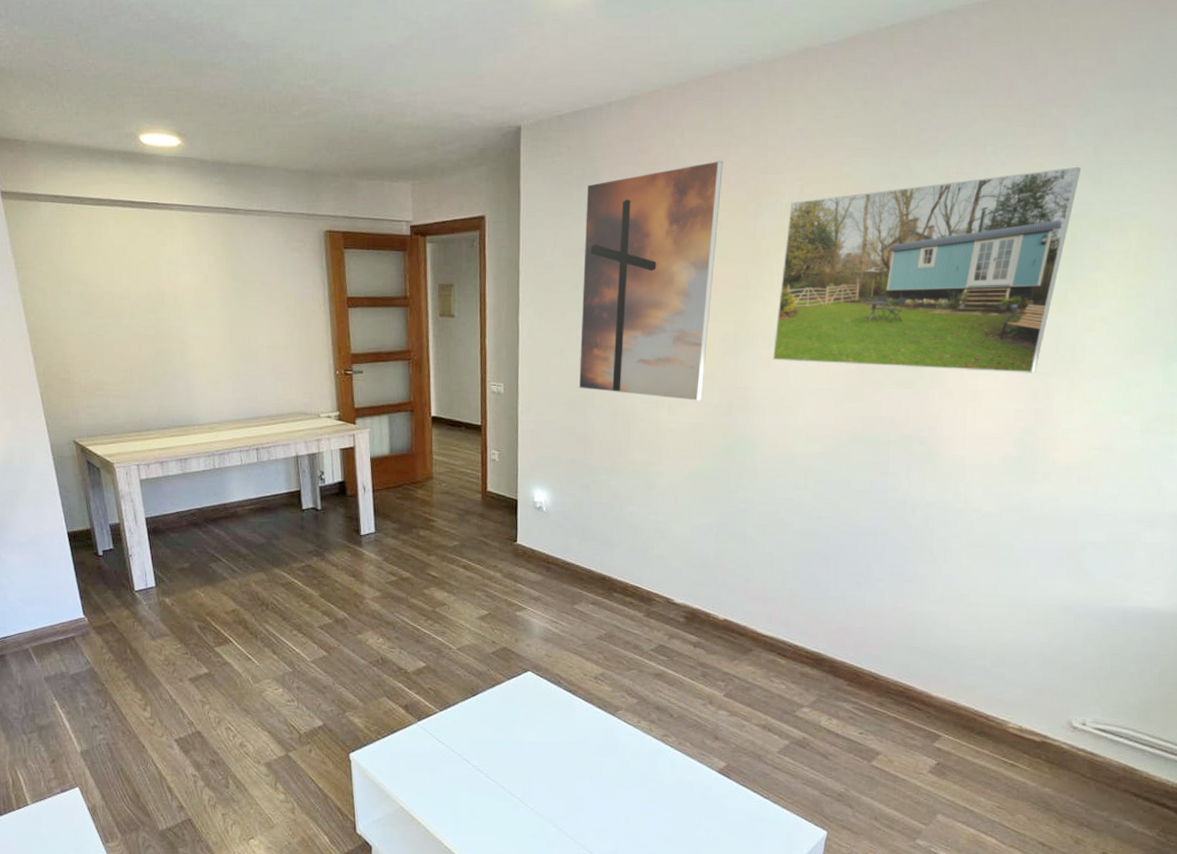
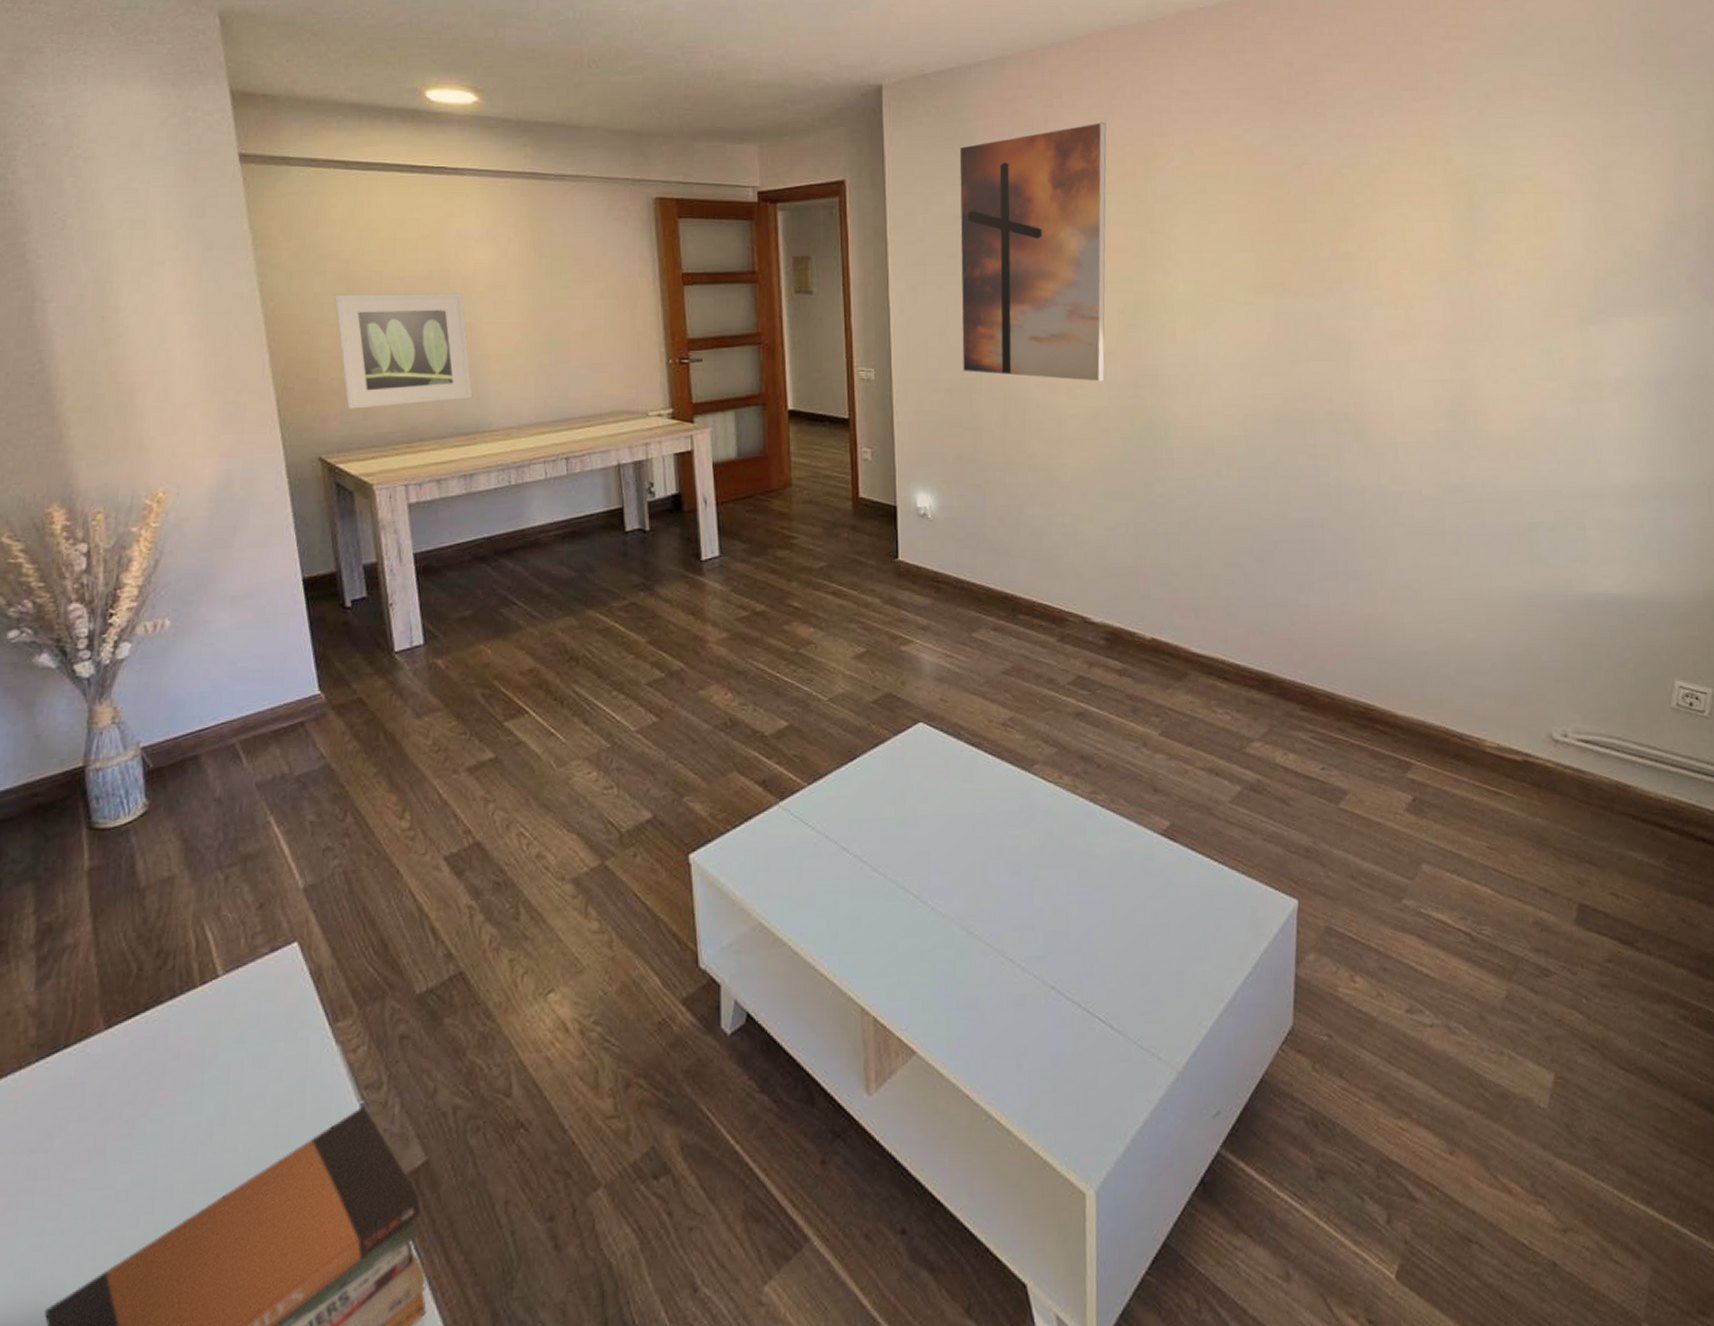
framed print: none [78,310,185,403] -> present [334,293,473,409]
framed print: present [772,166,1082,373] -> none [1177,129,1469,341]

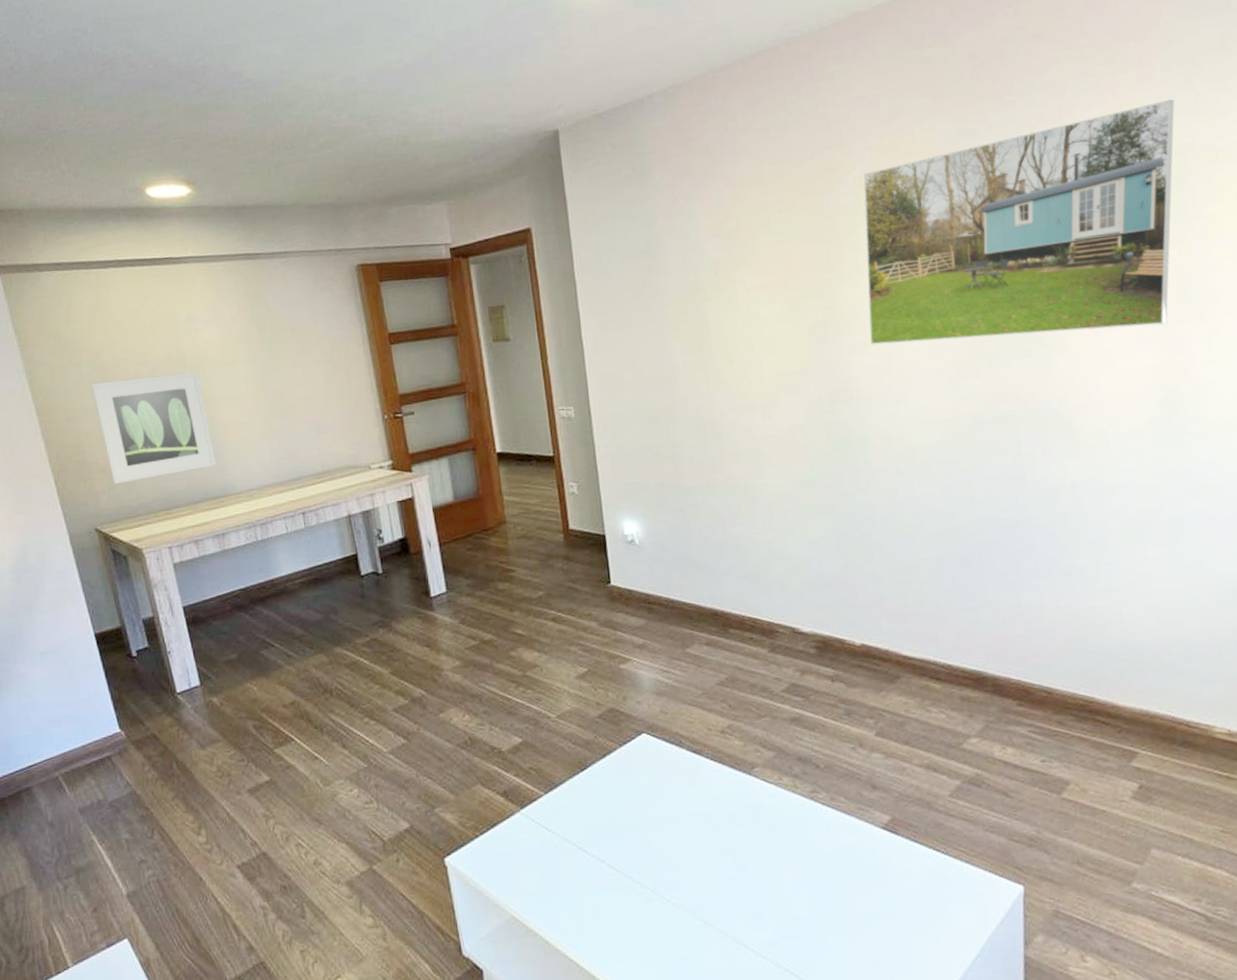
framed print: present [959,121,1107,382] -> none [638,139,799,403]
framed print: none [1177,129,1469,341] -> present [863,99,1175,346]

